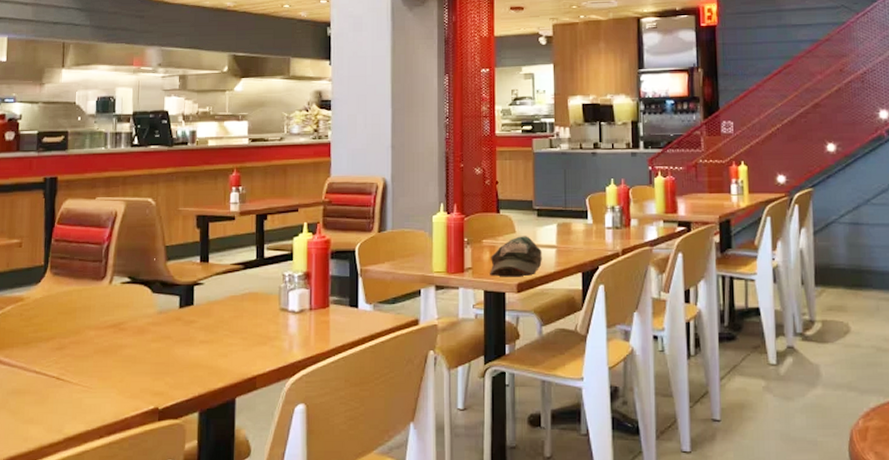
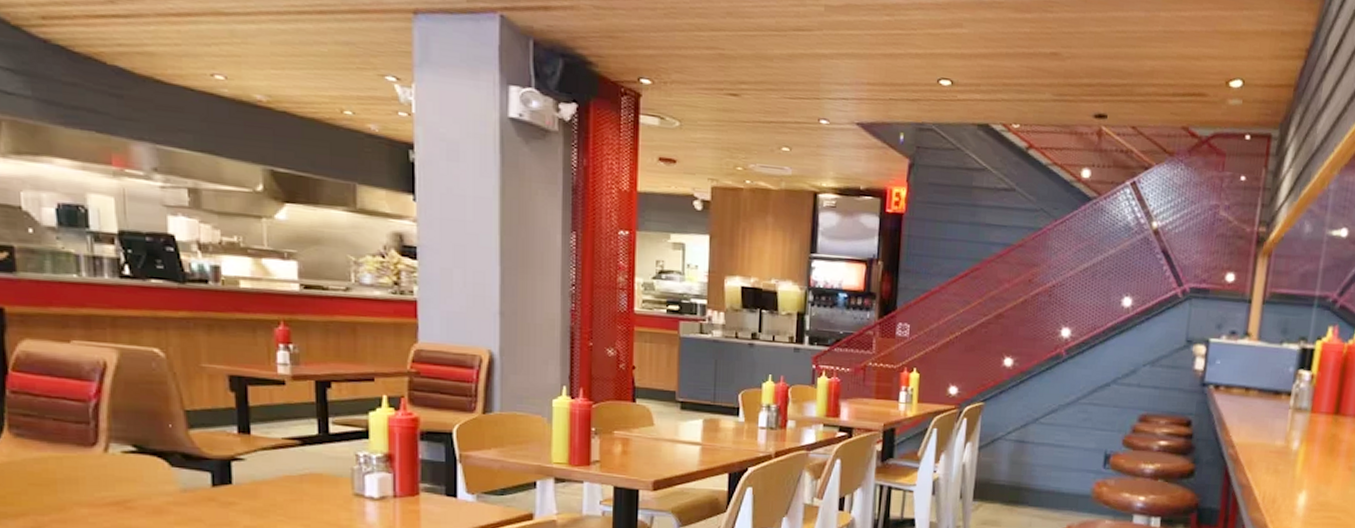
baseball cap: present [490,236,542,277] -> none [621,429,684,474]

